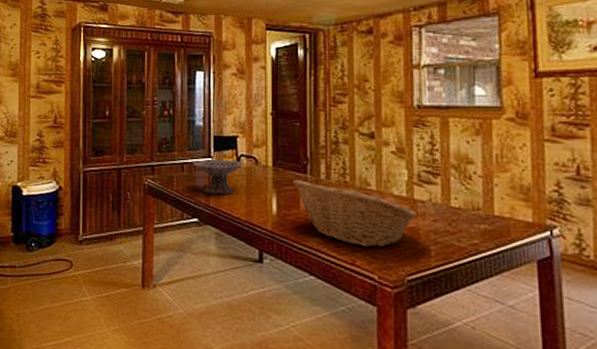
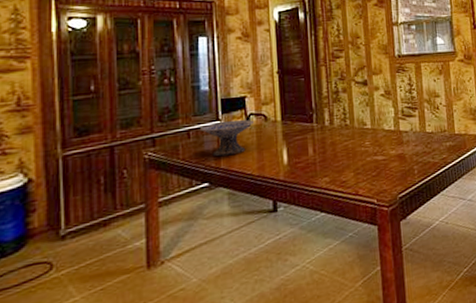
fruit basket: present [292,179,418,248] -> none [300,126,404,178]

